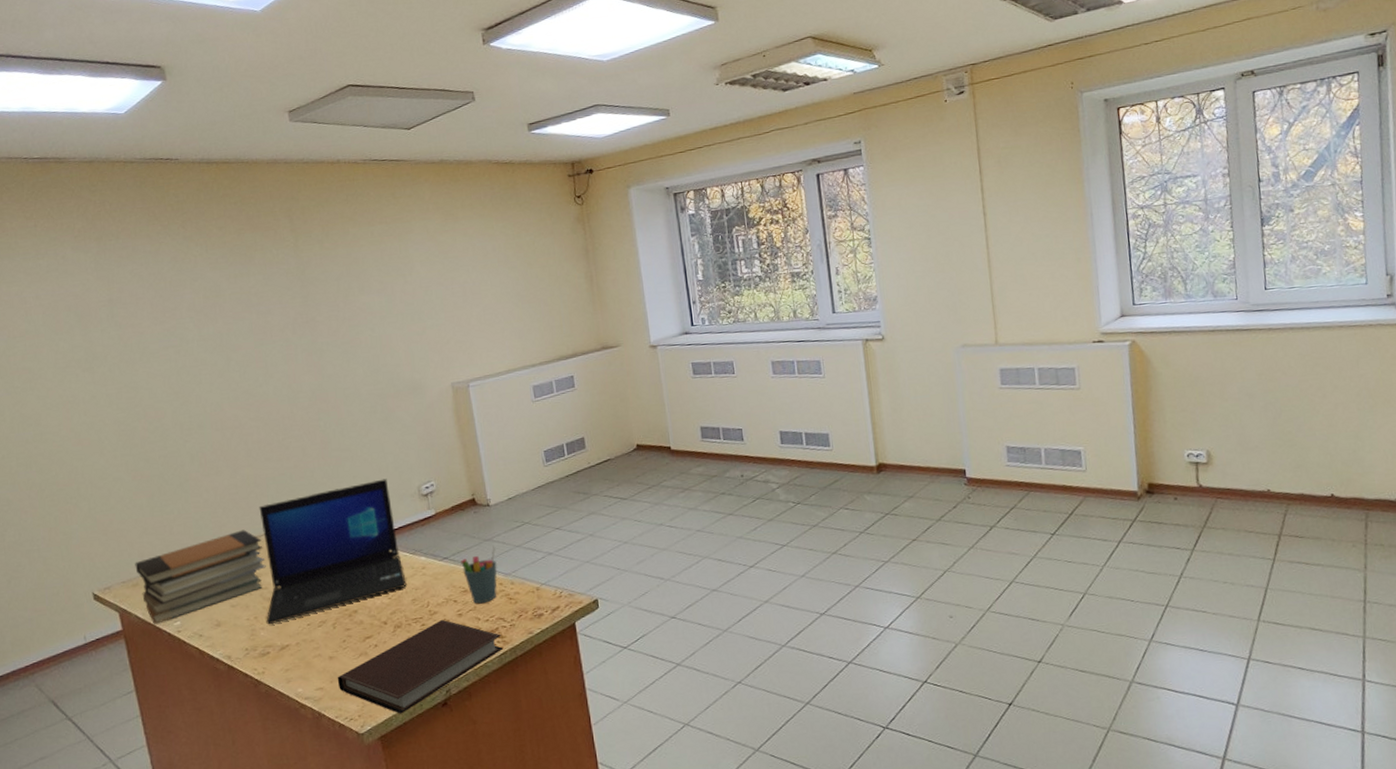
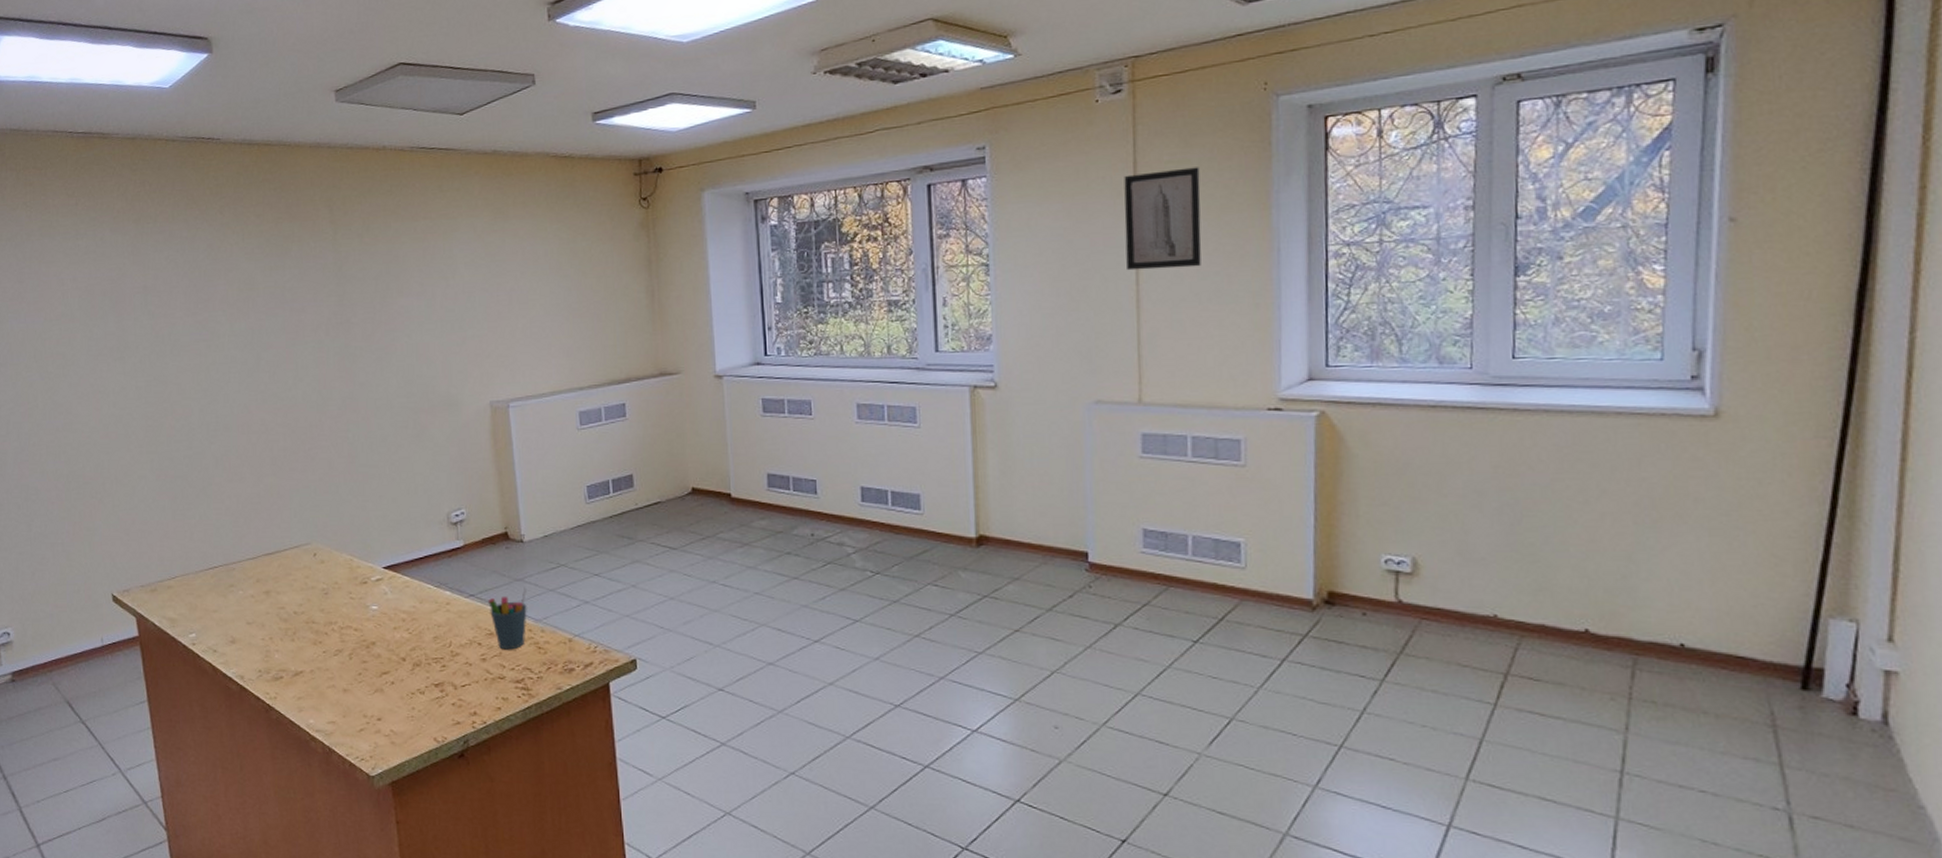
book stack: present [135,529,266,624] -> none [154,543,285,634]
laptop: present [259,478,407,625] -> none [280,501,429,648]
notebook: present [337,619,504,714] -> none [350,662,529,761]
wall art: none [971,151,1035,237] -> present [1124,167,1202,271]

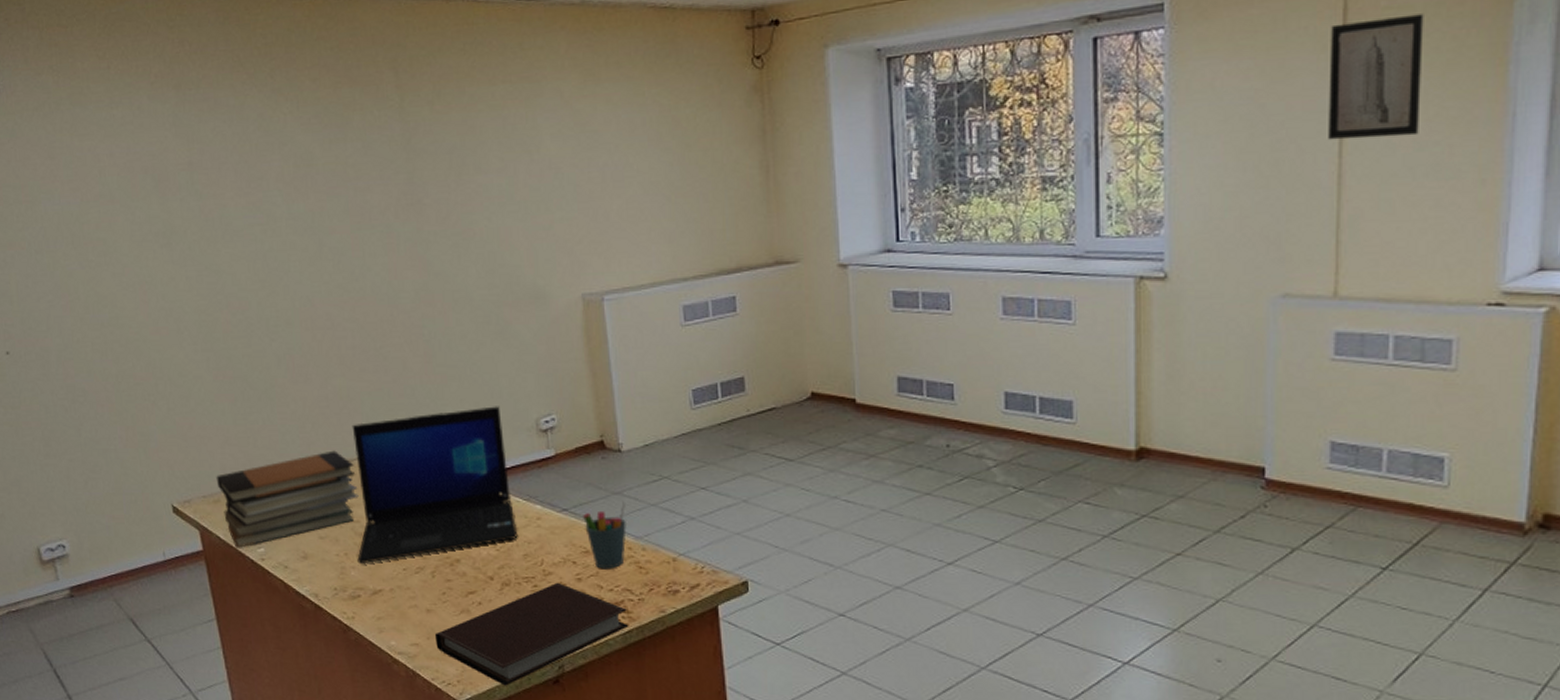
book stack: none [154,543,285,634] -> present [216,450,359,548]
laptop: none [280,501,429,648] -> present [352,406,518,564]
notebook: none [350,662,529,761] -> present [434,582,629,686]

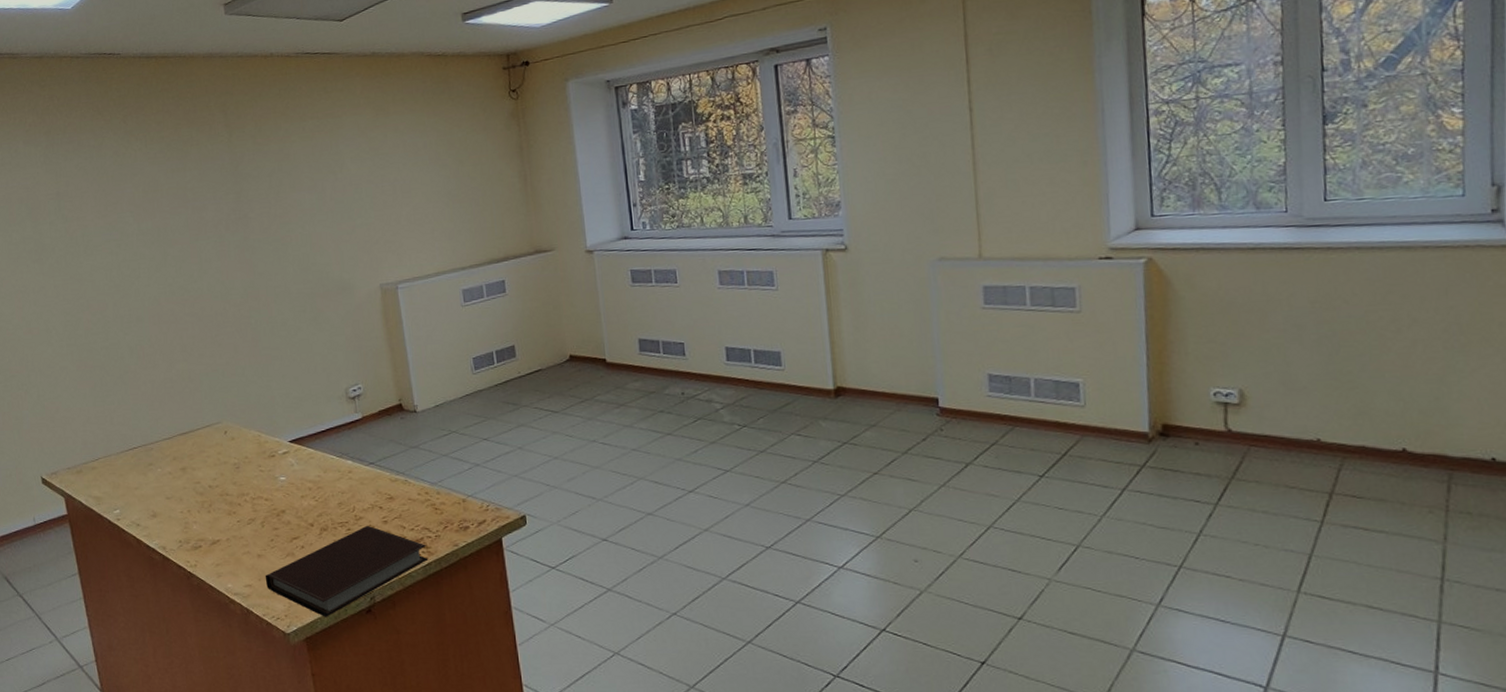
book stack: present [216,450,359,548] -> none [79,423,199,511]
laptop: present [352,406,518,564] -> none [192,379,333,519]
pen holder: present [583,500,627,569] -> none [387,452,423,512]
wall art: present [1328,14,1424,140] -> none [956,37,1032,136]

